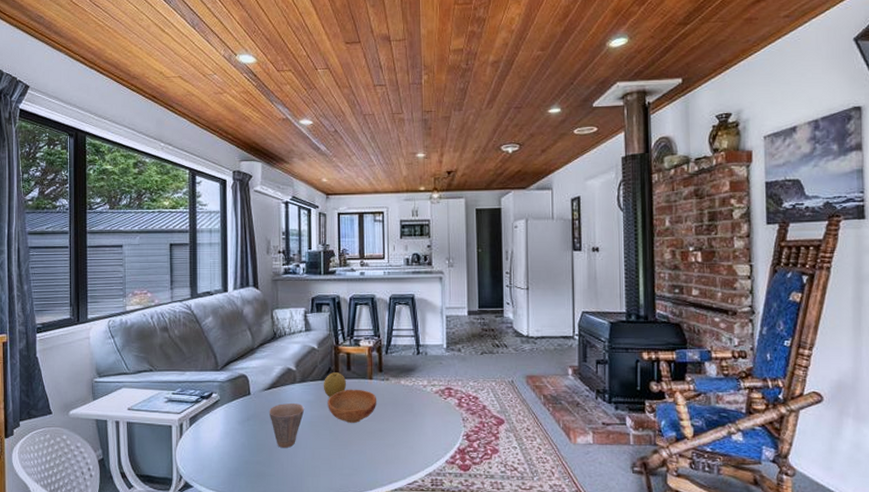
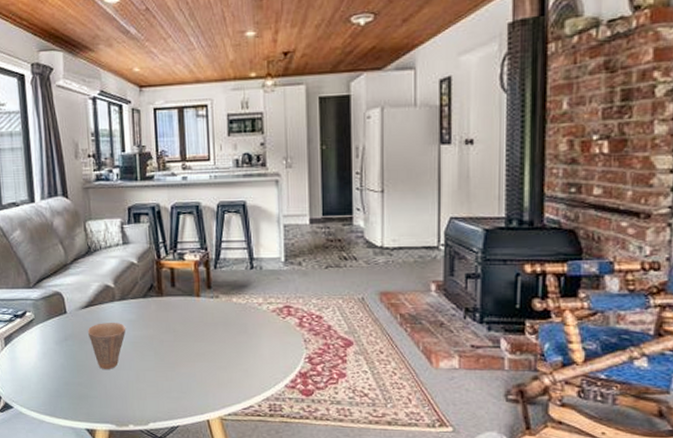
fruit: present [323,372,347,398] -> none [145,289,172,317]
bowl: present [328,389,377,423] -> none [151,307,206,344]

